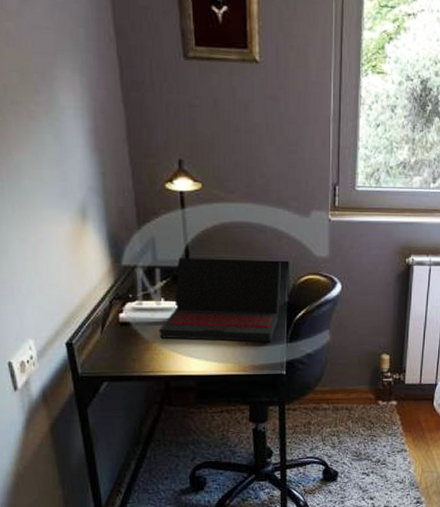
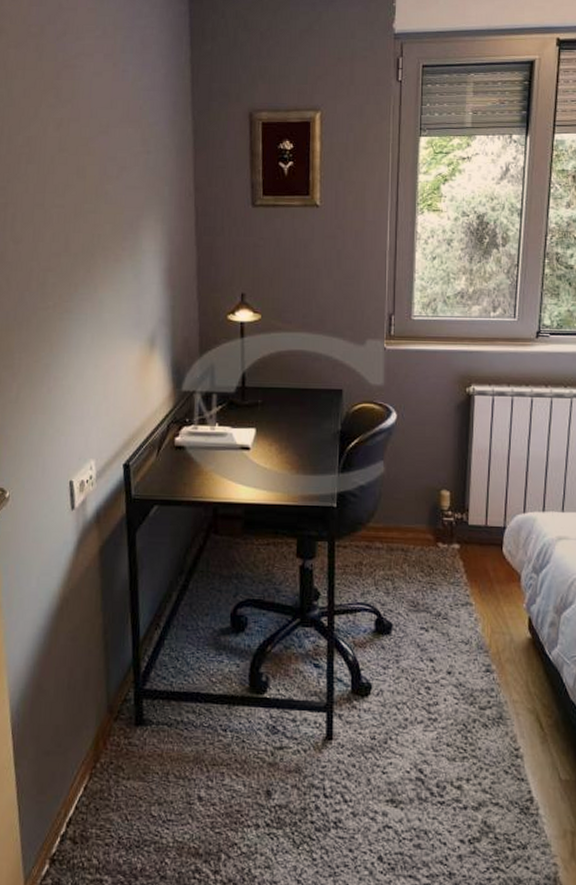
laptop: present [159,257,281,343] -> none [211,384,334,472]

